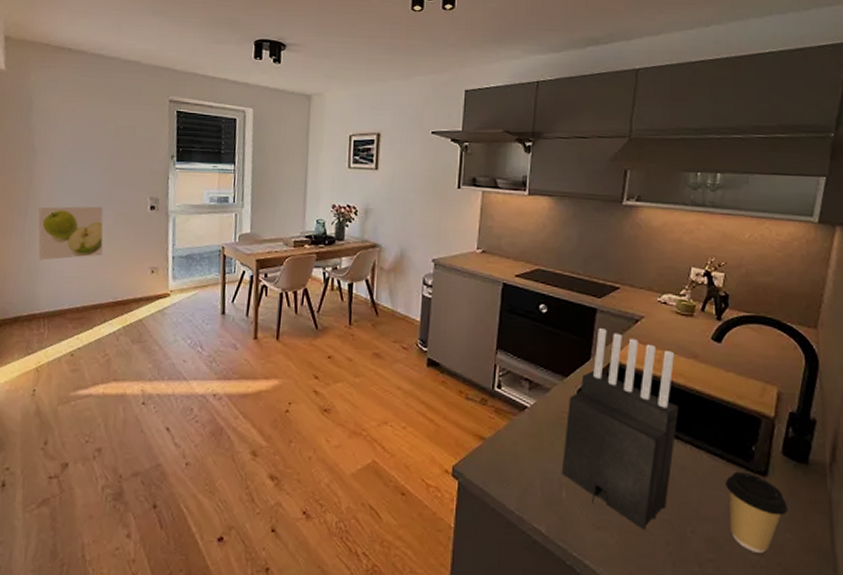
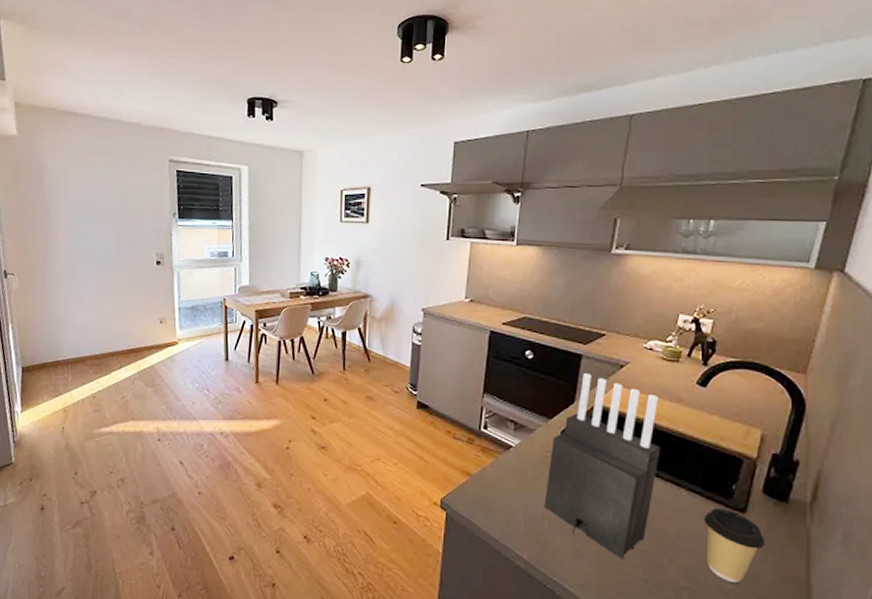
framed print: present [38,206,104,260] -> none [56,262,116,312]

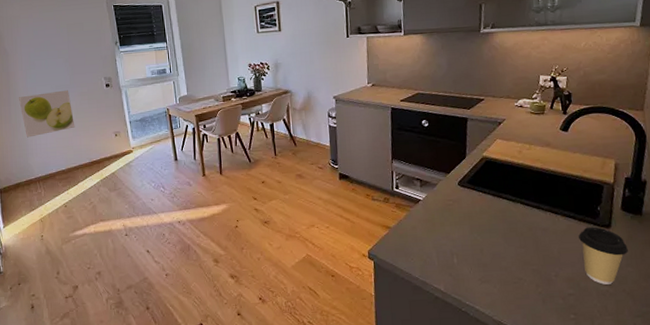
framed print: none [56,262,116,312] -> present [19,90,75,138]
knife block: present [544,373,662,559] -> none [451,133,539,279]

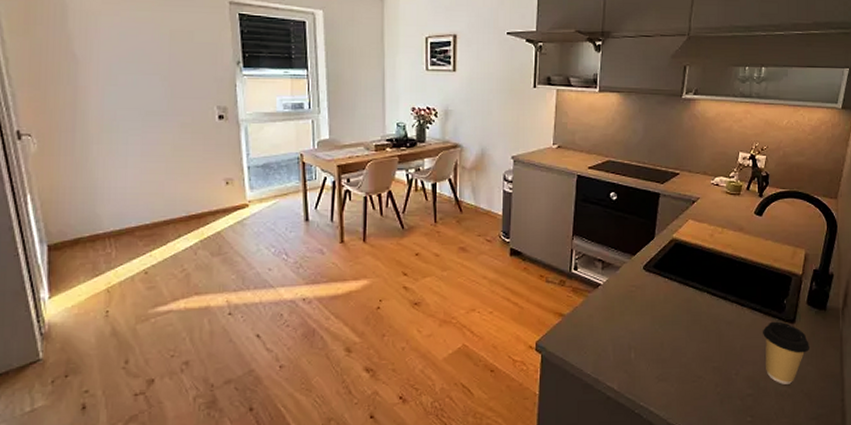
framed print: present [19,90,75,138] -> none [89,118,170,178]

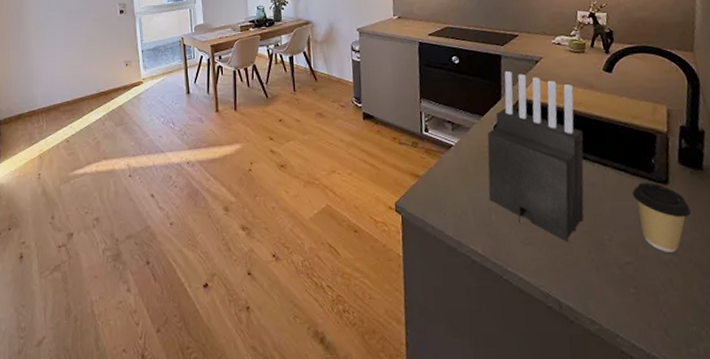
knife block: none [630,211,728,377] -> present [487,71,584,242]

